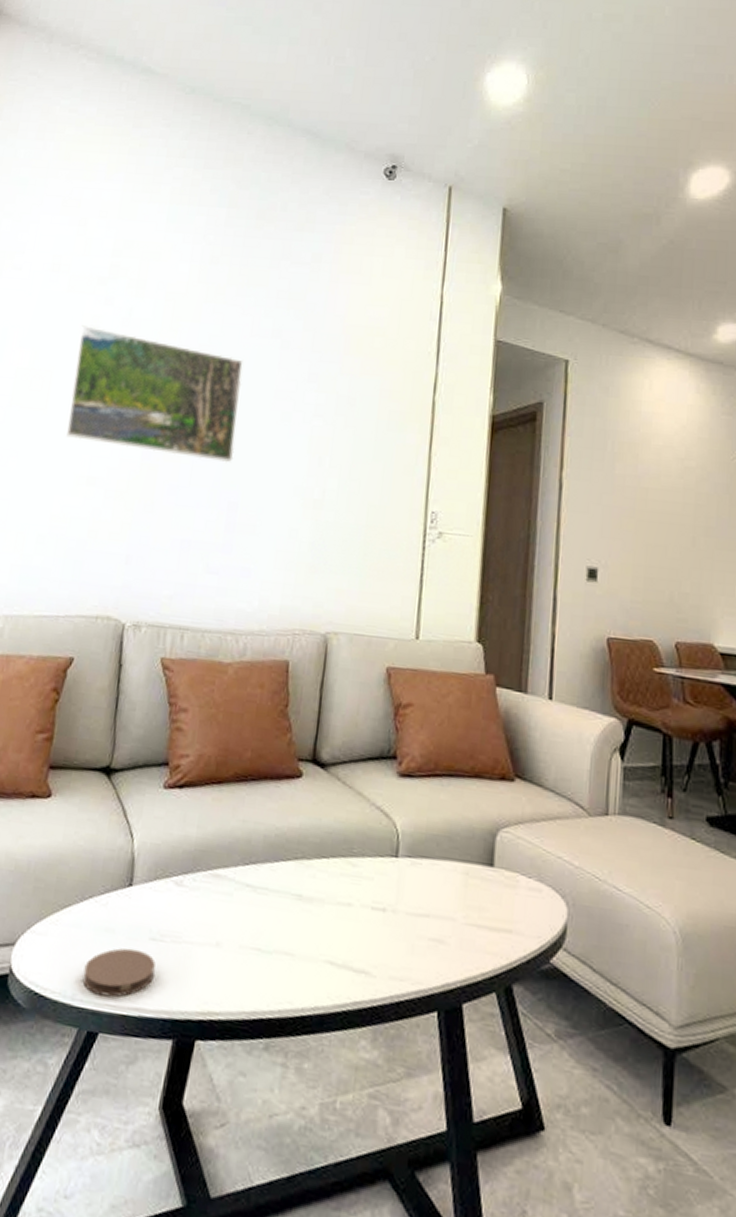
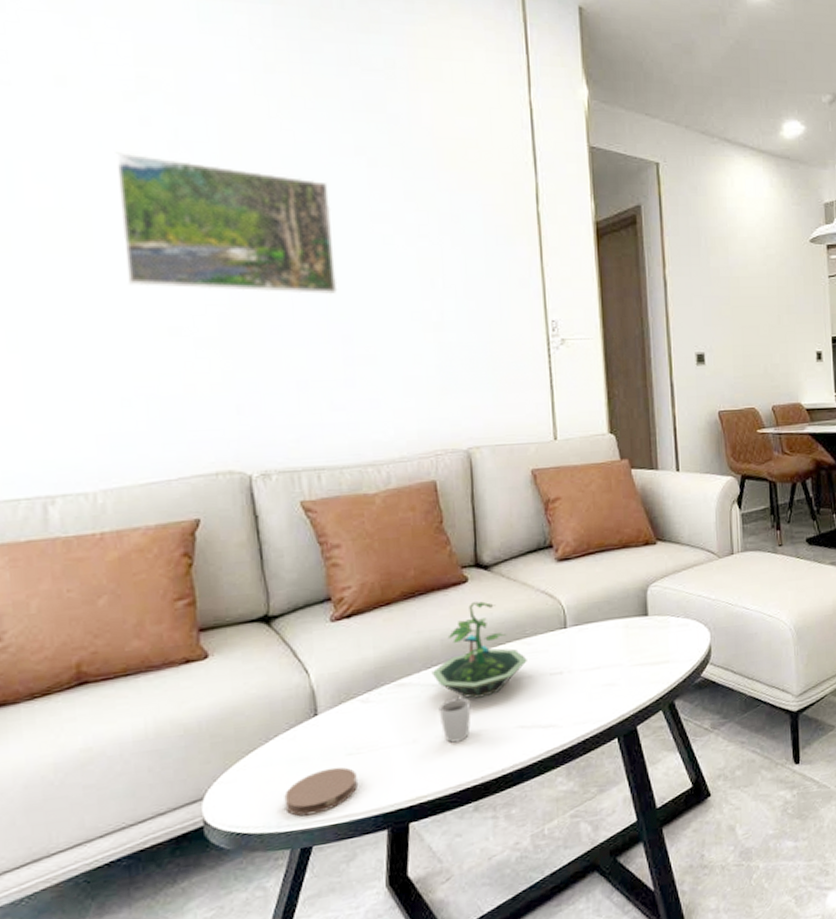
cup: none [247,905,282,960] -> present [438,696,471,743]
terrarium: none [248,801,349,915] -> present [431,601,527,699]

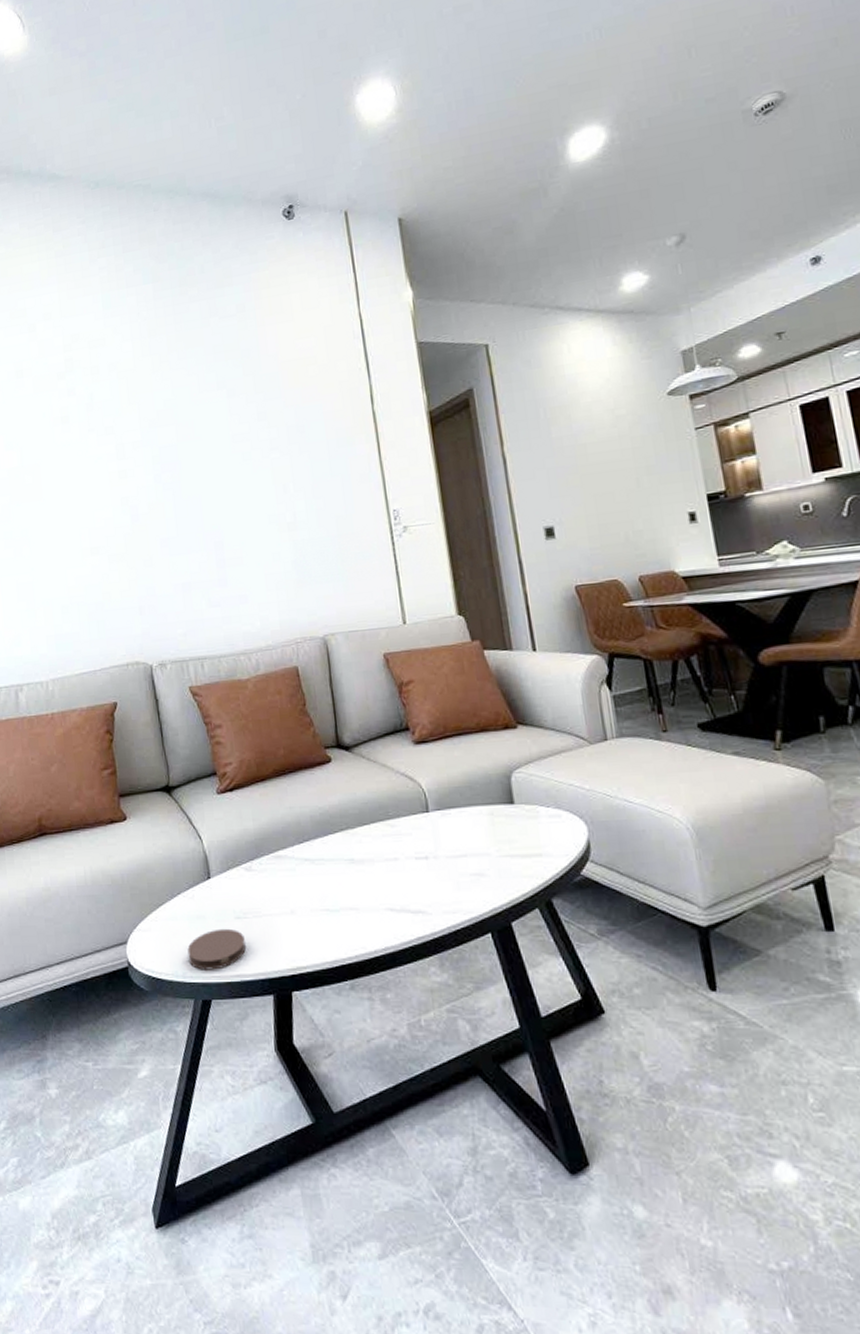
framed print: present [113,152,338,295] -> none [52,415,210,518]
terrarium: present [431,601,527,699] -> none [304,781,392,876]
cup: present [438,696,471,743] -> none [312,872,342,918]

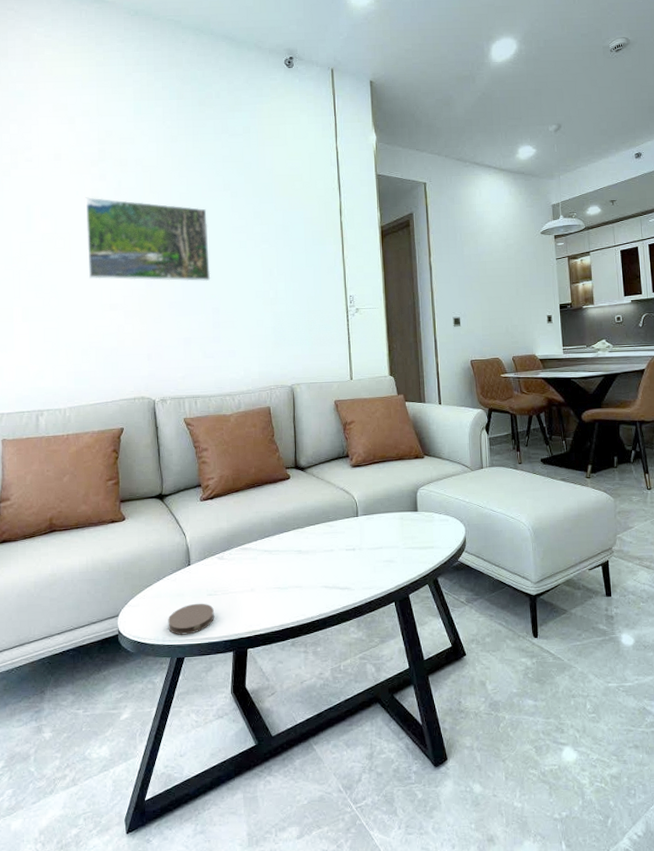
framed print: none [52,415,210,518] -> present [84,197,211,282]

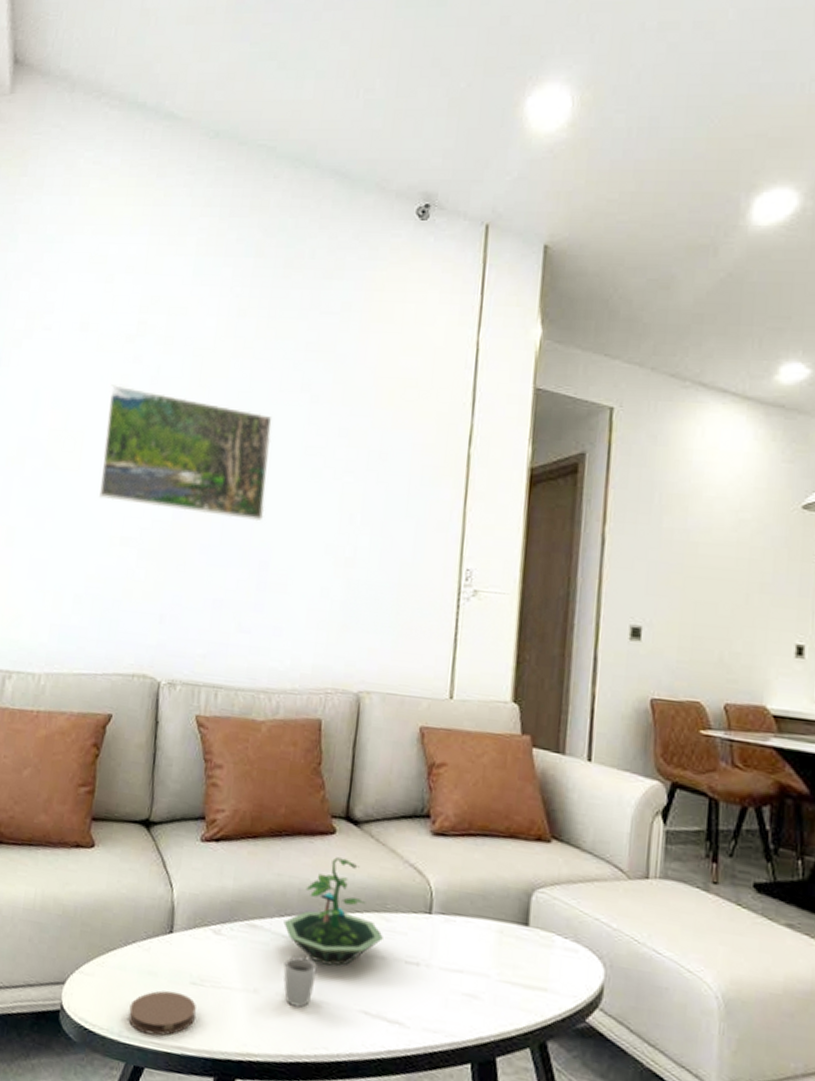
terrarium: none [264,493,330,563] -> present [283,857,383,966]
cup: none [269,560,291,594] -> present [283,956,317,1007]

